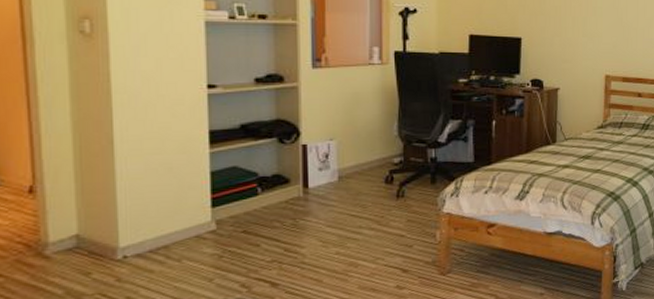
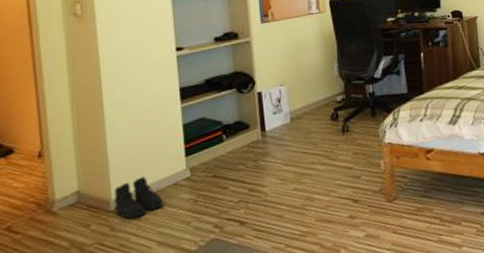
boots: none [122,225,183,270] -> present [114,176,164,219]

